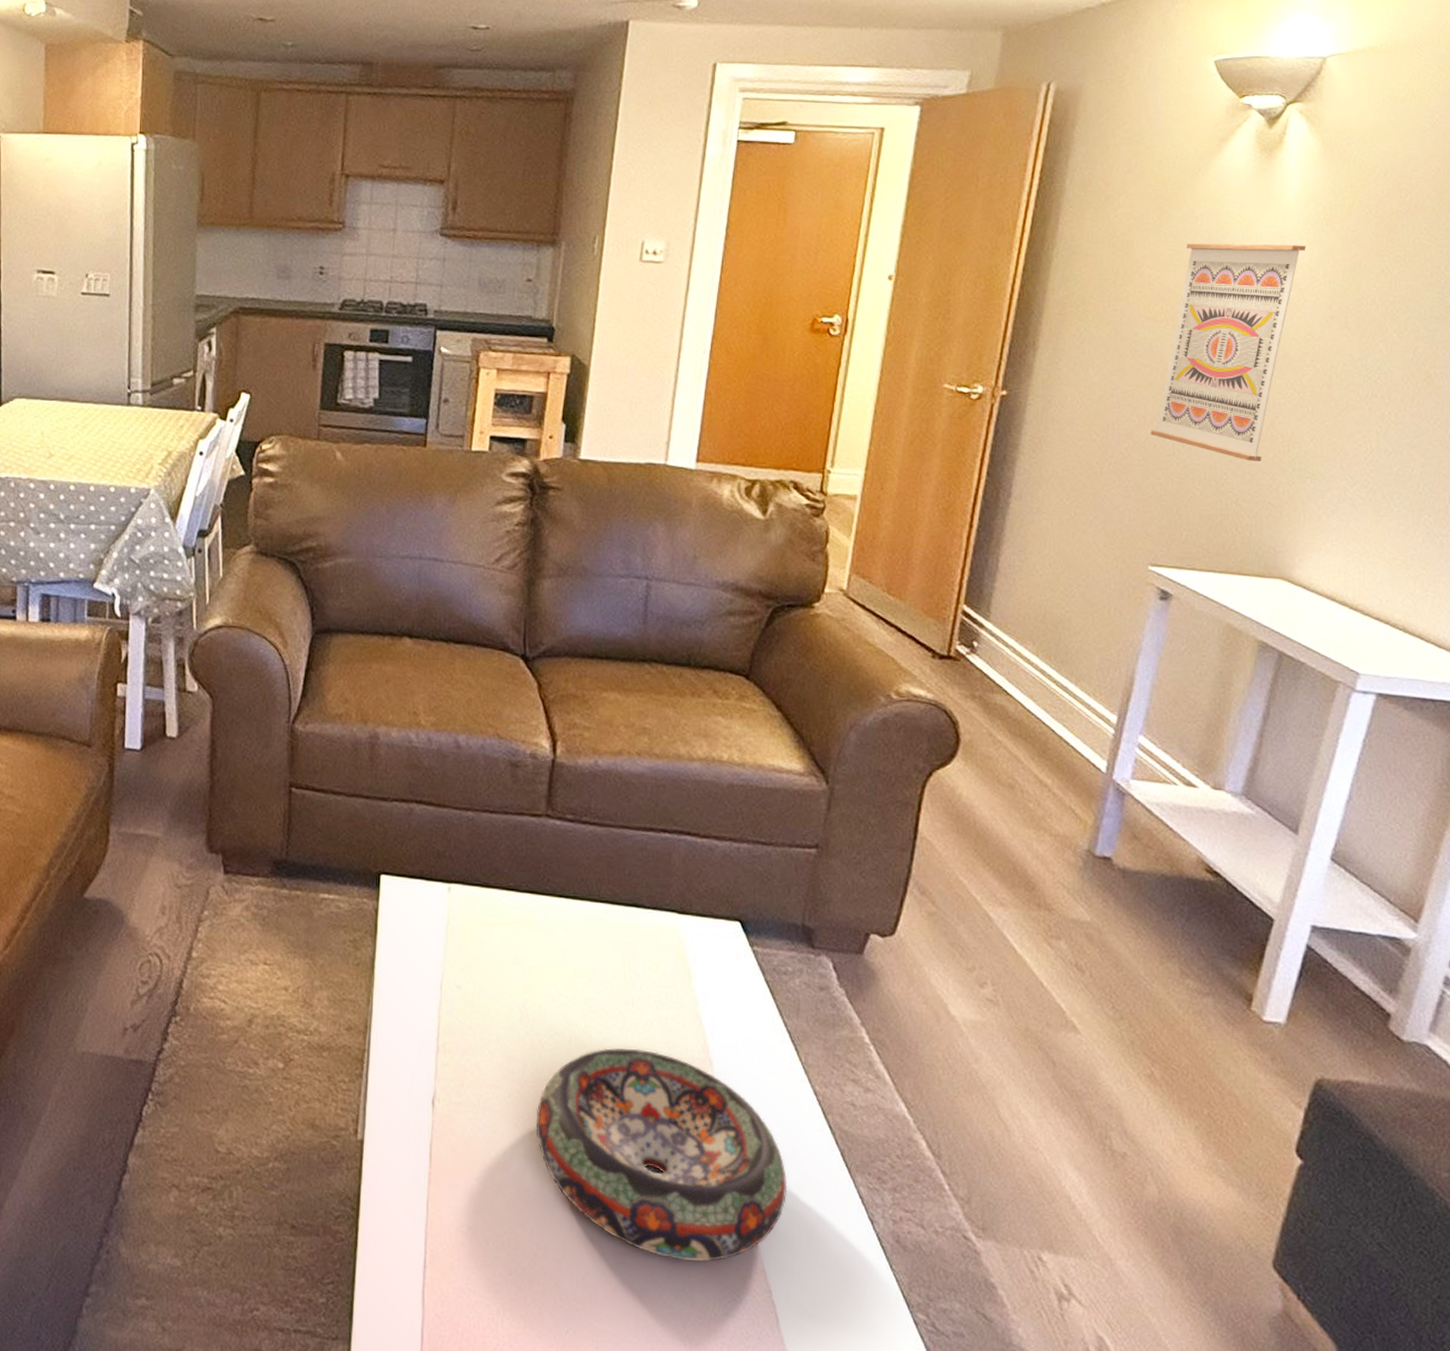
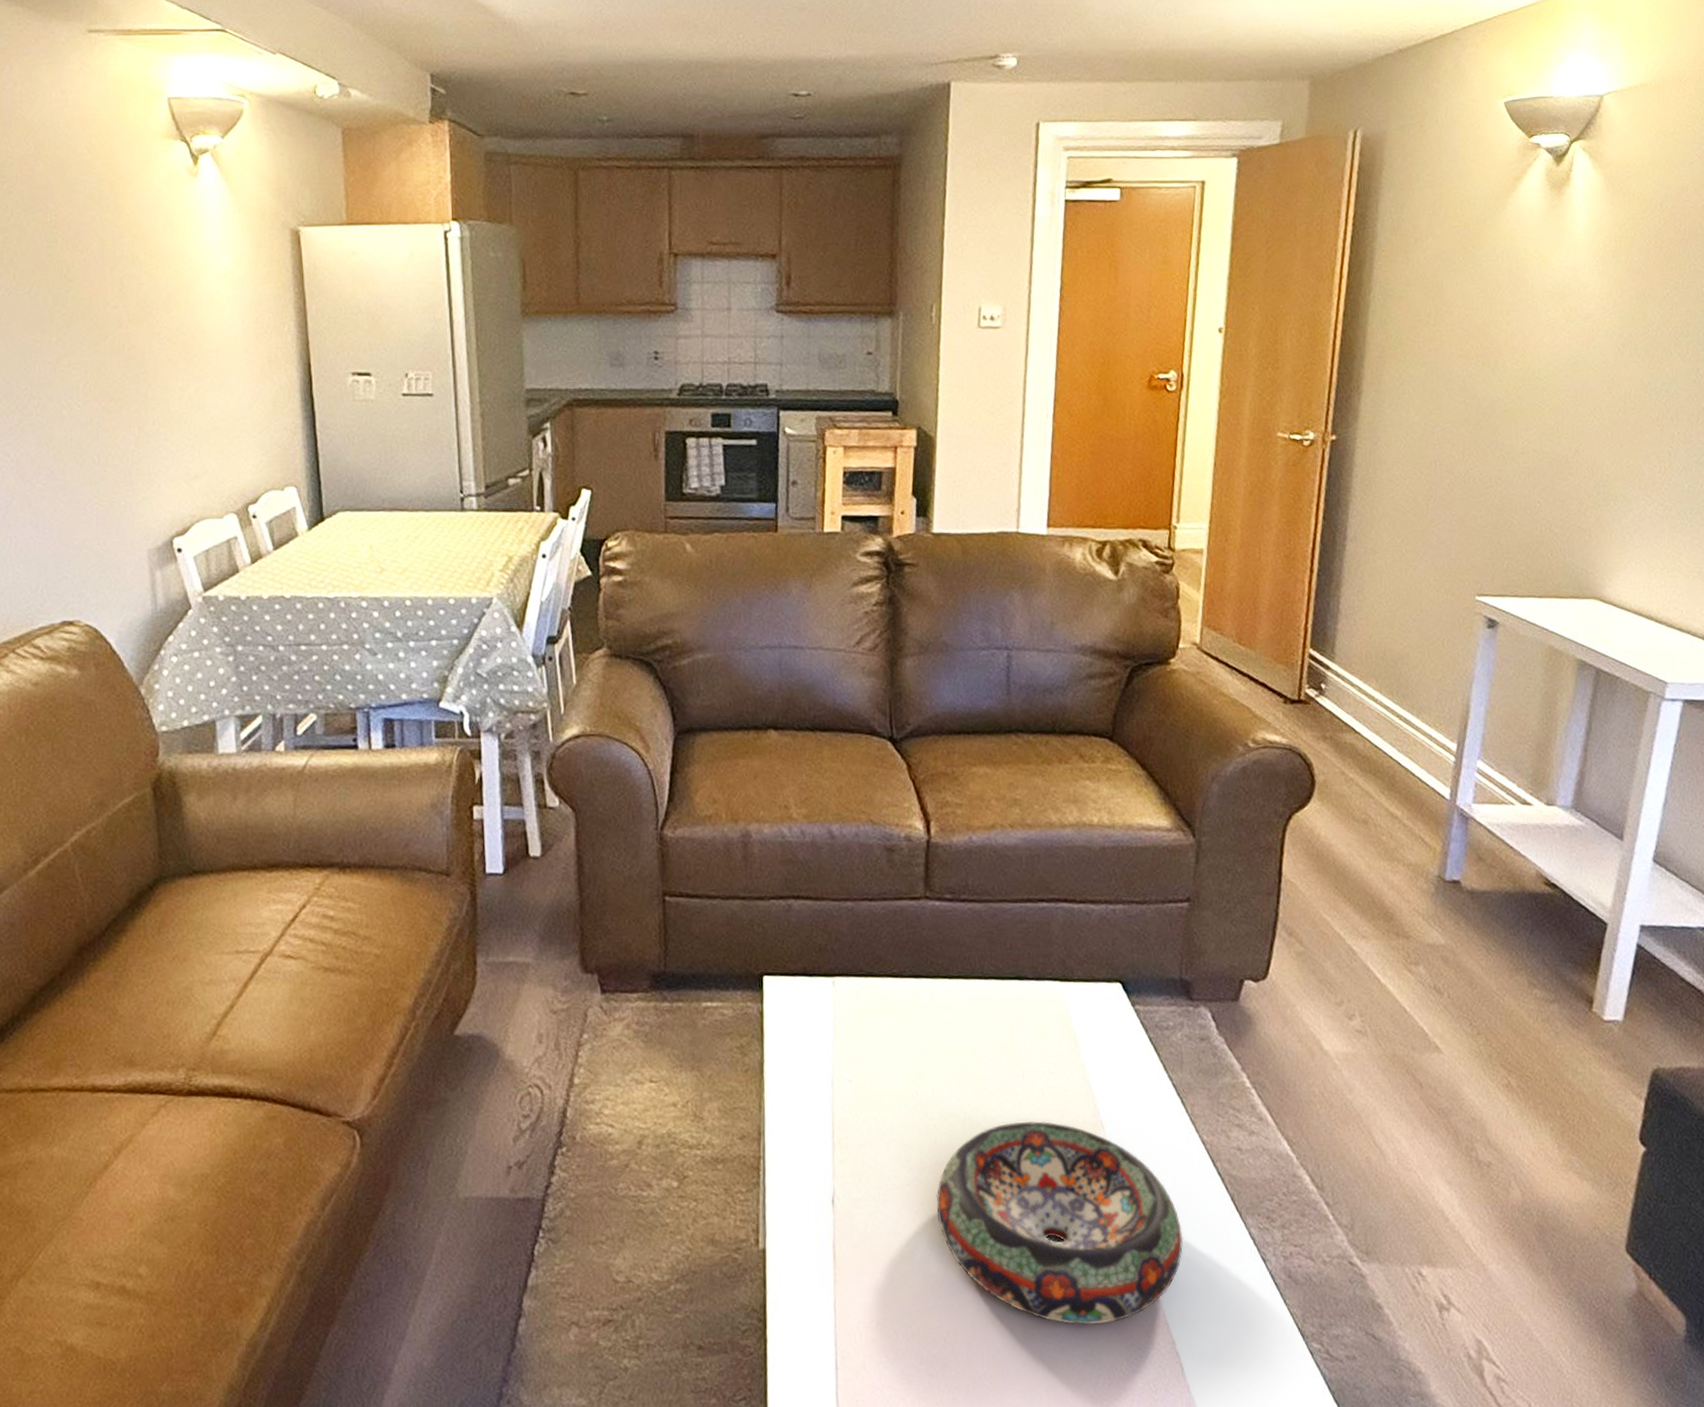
wall art: present [1150,244,1306,461] -> none [1469,277,1597,488]

